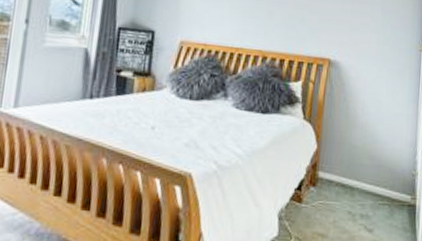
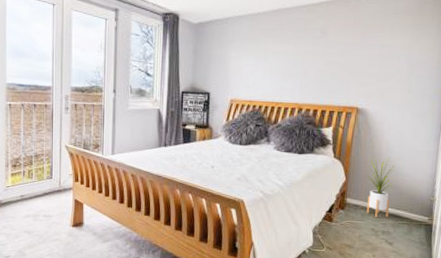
house plant: none [338,120,374,197] -> present [364,157,397,218]

